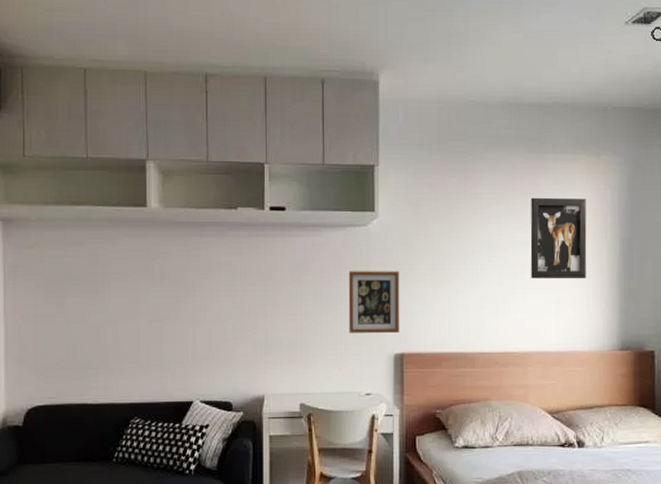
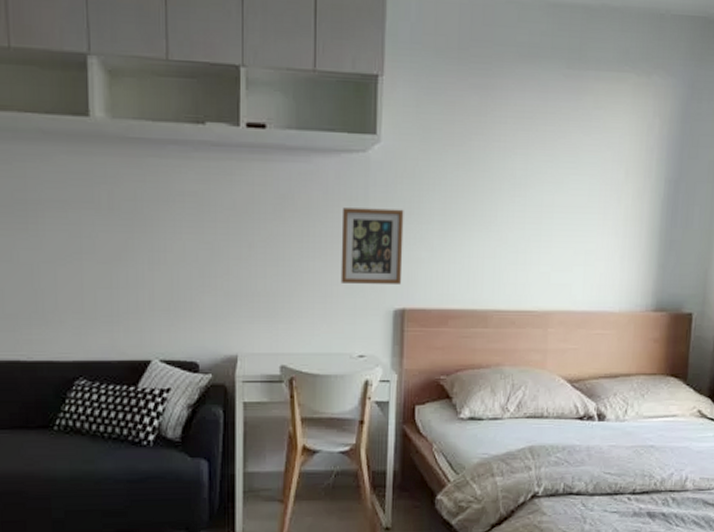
wall art: present [530,197,587,279] -> none [559,124,630,227]

